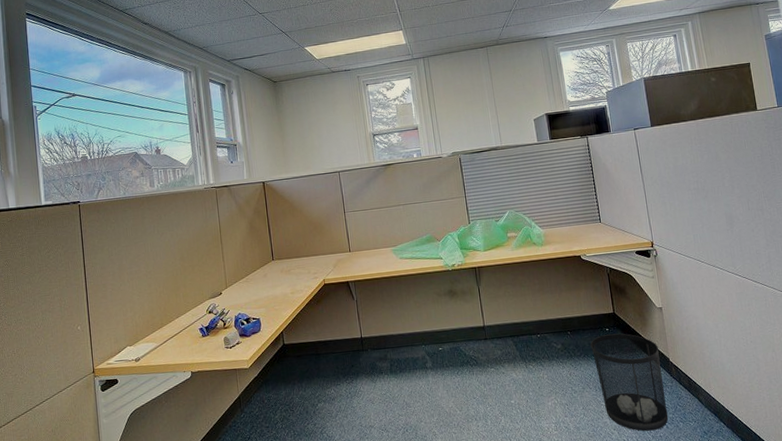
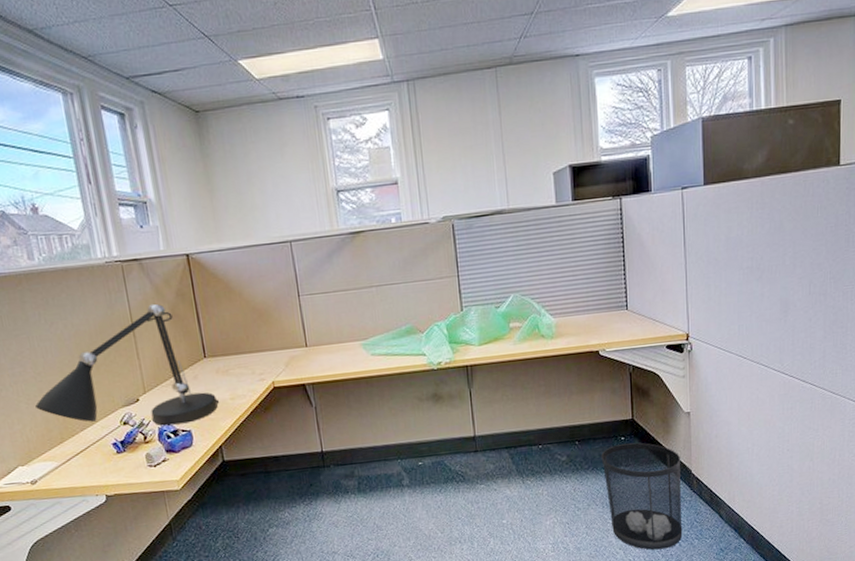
desk lamp: none [145,218,283,315] -> present [35,303,220,426]

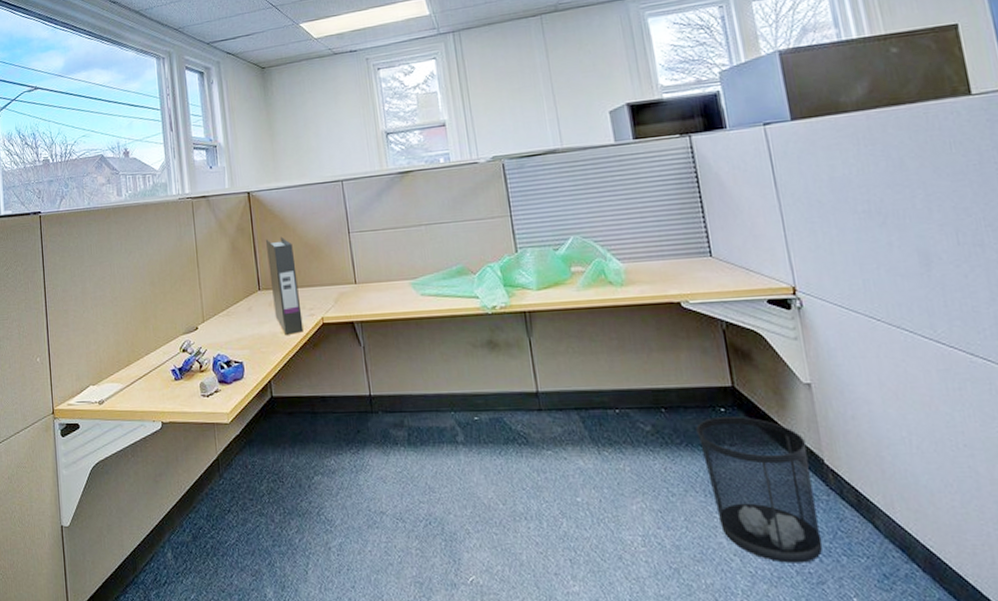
desk lamp: present [35,303,220,426] -> none [110,237,271,356]
binder: none [209,301,254,401] -> present [265,236,304,335]

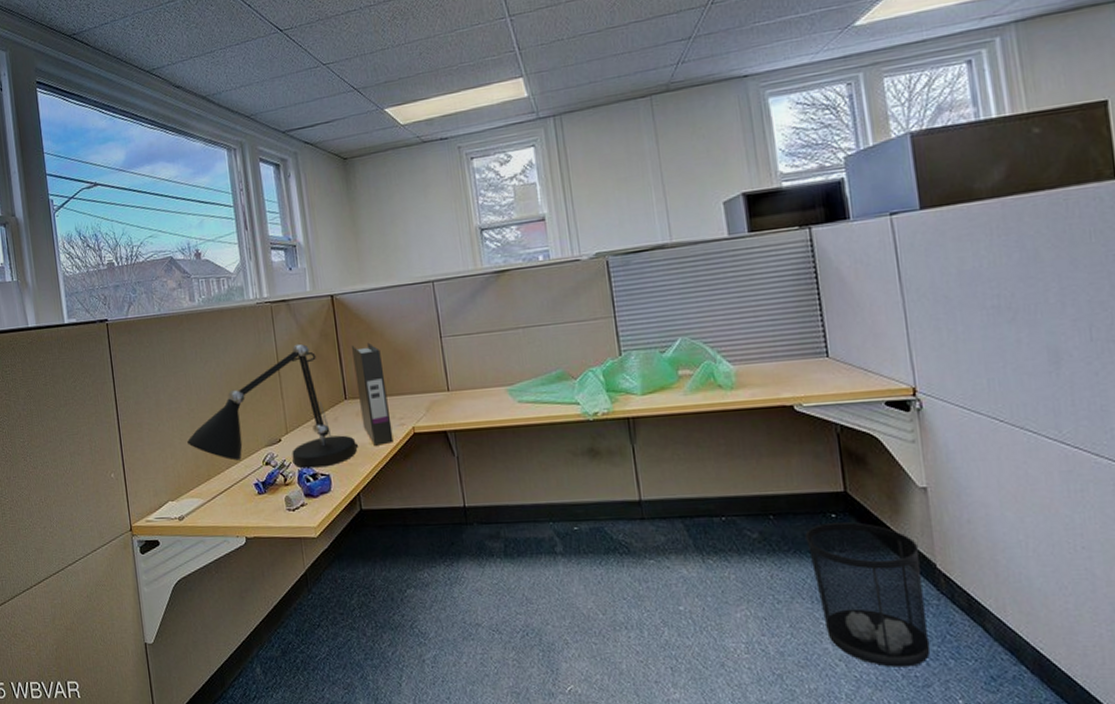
desk lamp: none [110,237,271,356] -> present [187,343,359,469]

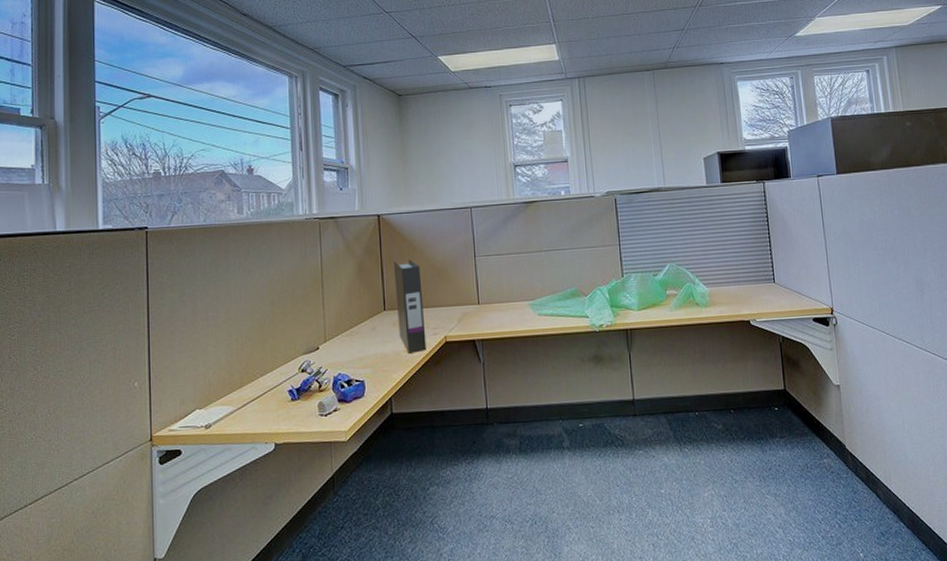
desk lamp: present [187,343,359,469] -> none [222,258,394,375]
waste bin: present [805,522,931,667] -> none [756,414,842,531]

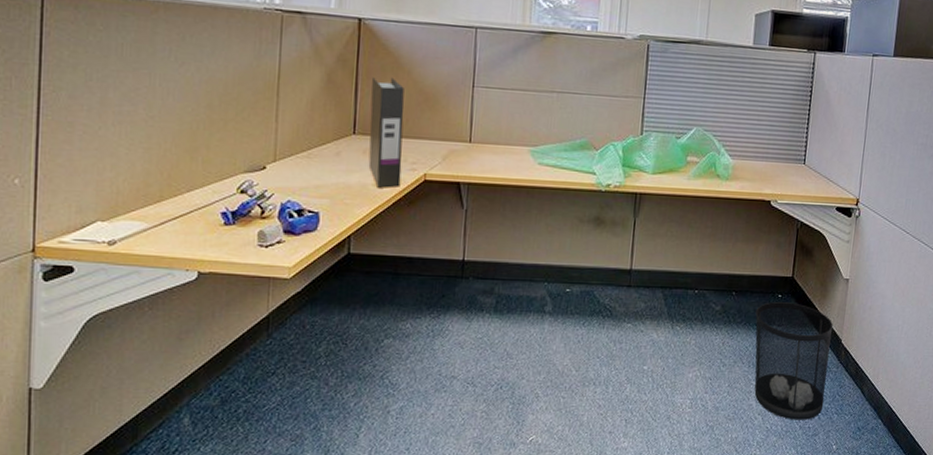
waste bin: none [756,414,842,531] -> present [754,302,833,420]

